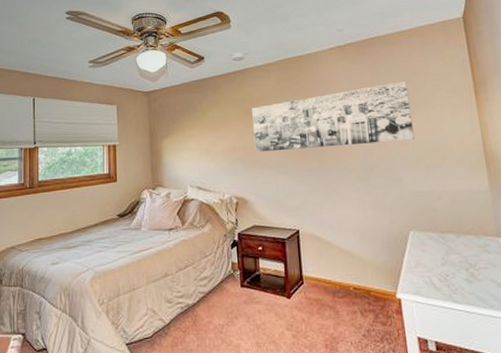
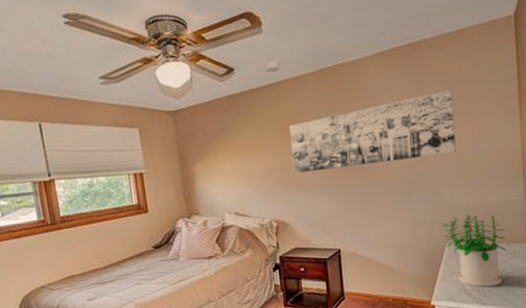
potted plant: none [403,202,477,282] -> present [441,214,507,287]

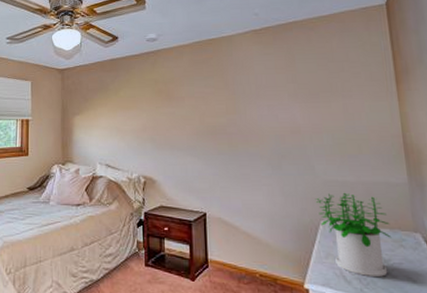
wall art: present [289,89,456,174] -> none [164,67,329,133]

